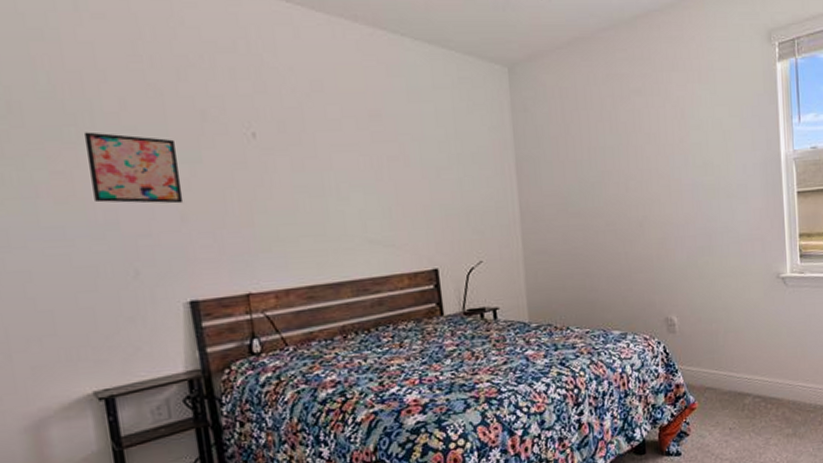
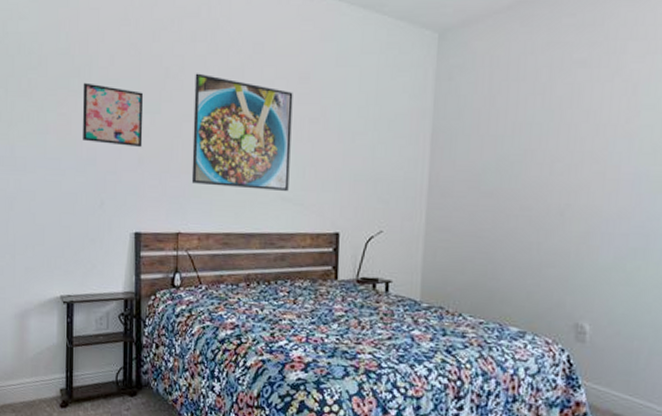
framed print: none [241,115,376,237] -> present [191,73,293,191]

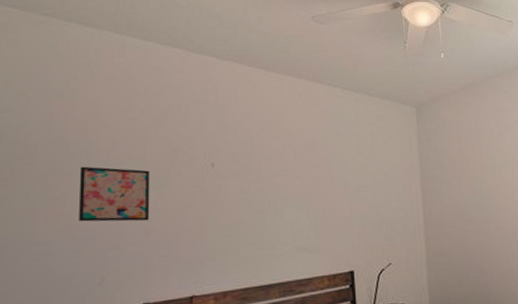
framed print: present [191,73,293,191] -> none [205,149,303,247]

